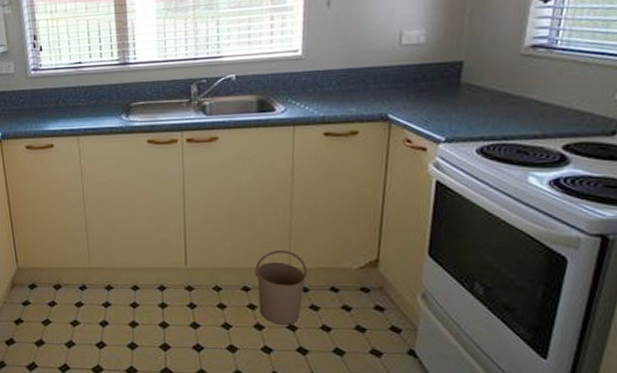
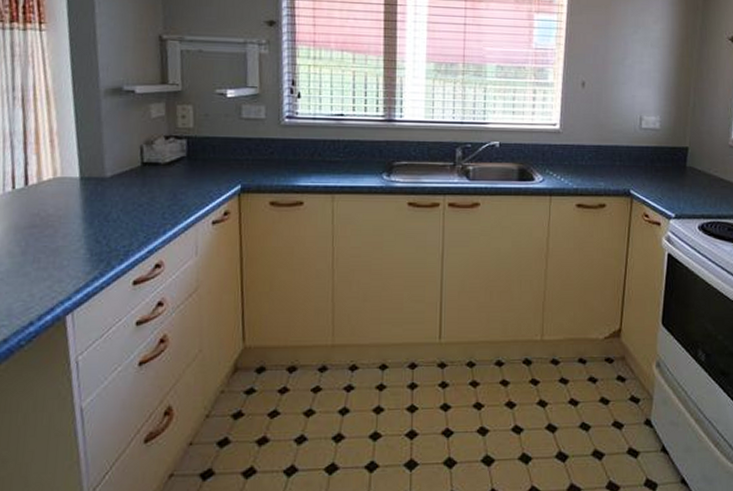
bucket: present [255,249,307,325] -> none [509,320,558,401]

